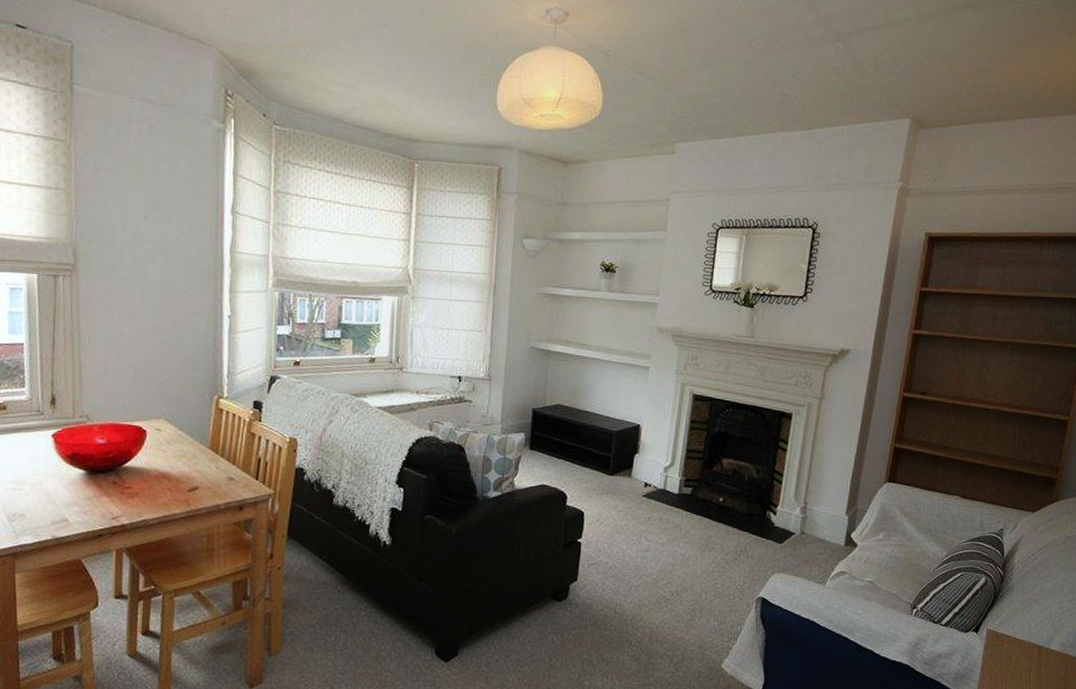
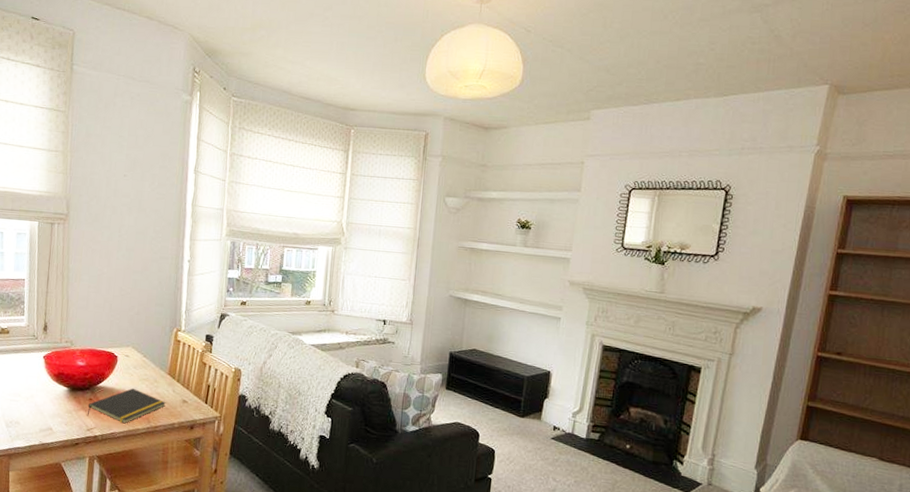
notepad: none [111,466,208,509] -> present [87,388,166,424]

